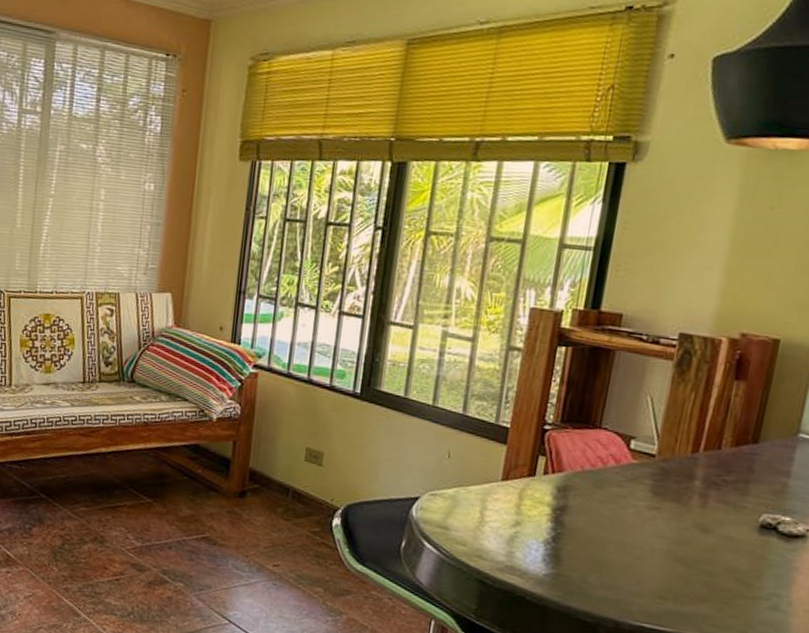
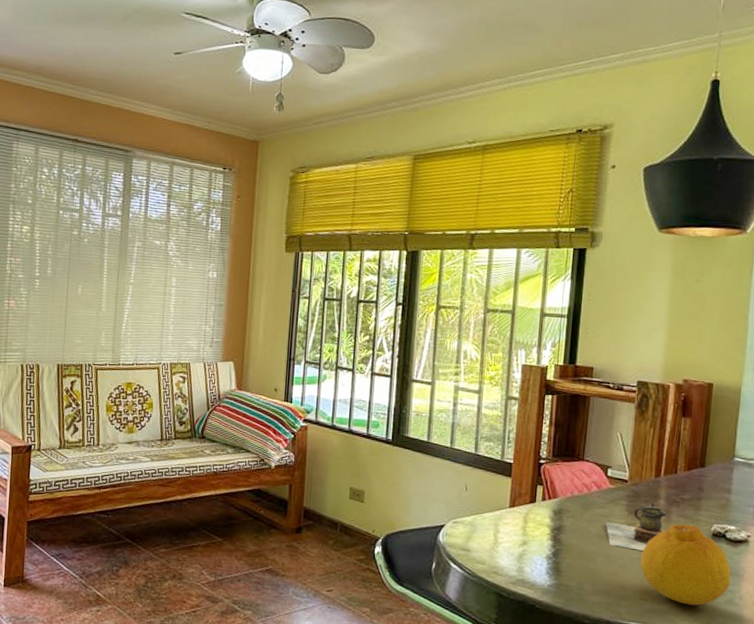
teapot: none [622,482,703,541] -> present [605,502,667,551]
fruit: none [662,511,781,610] -> present [640,524,732,606]

